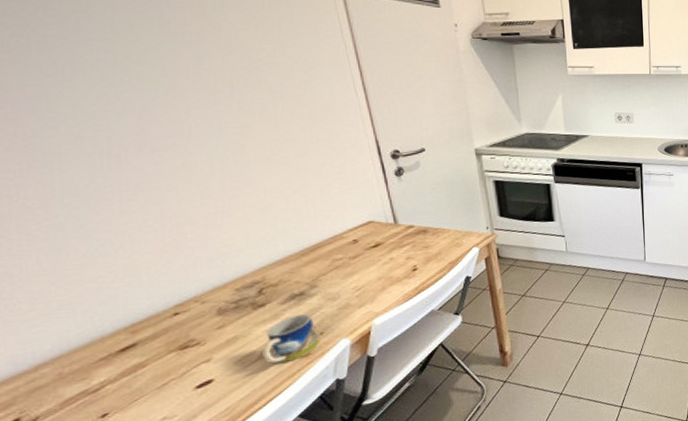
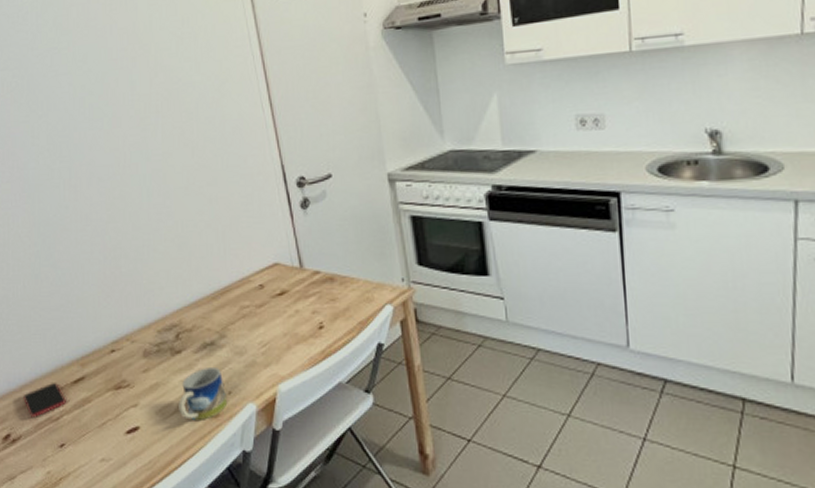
smartphone: none [41,355,109,395] -> present [23,383,66,417]

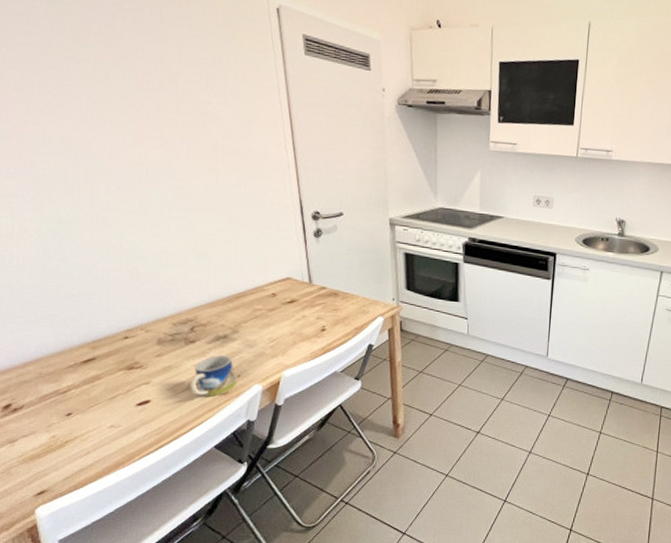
smartphone: present [23,383,66,417] -> none [27,362,74,390]

